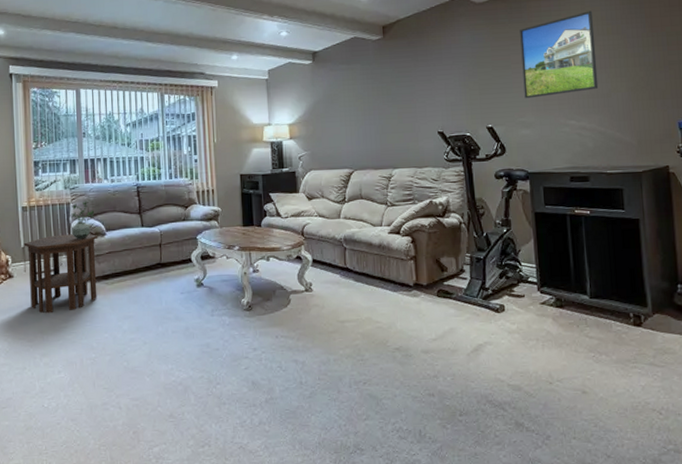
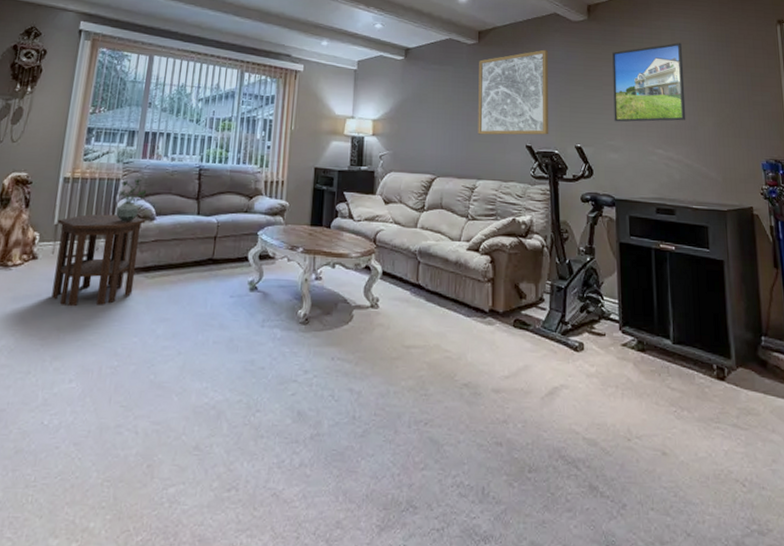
wall art: none [385,35,460,127] -> present [478,49,549,135]

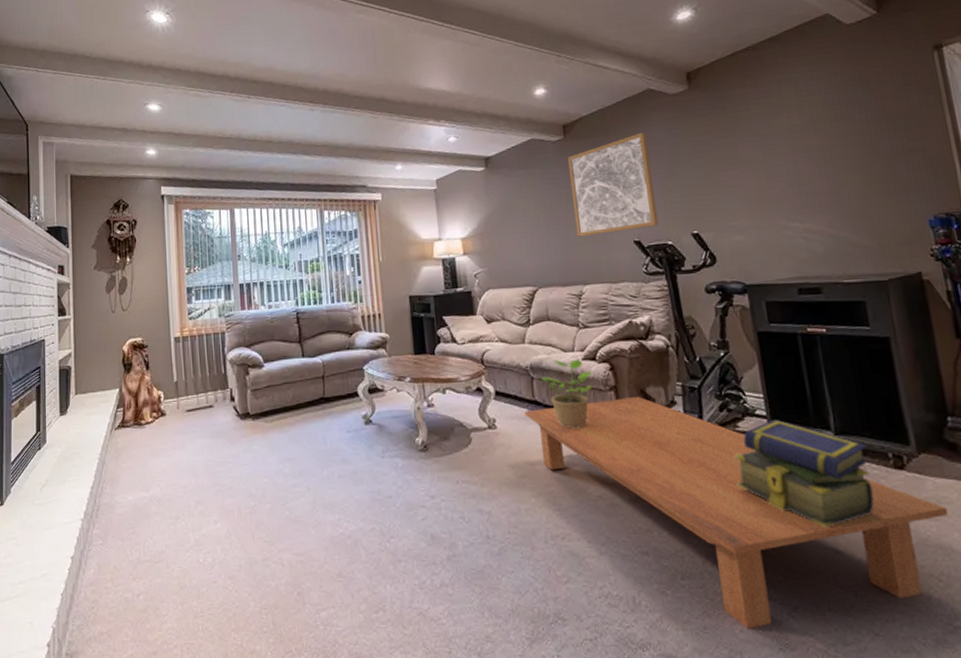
side table: present [51,214,146,307] -> none [177,366,256,456]
potted plant: present [116,178,147,222] -> none [226,329,252,373]
coffee table: none [407,290,756,525] -> present [524,397,949,630]
potted plant: none [426,247,474,316] -> present [541,359,592,429]
stack of books: none [587,324,698,431] -> present [734,419,875,529]
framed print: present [612,43,686,122] -> none [723,95,825,200]

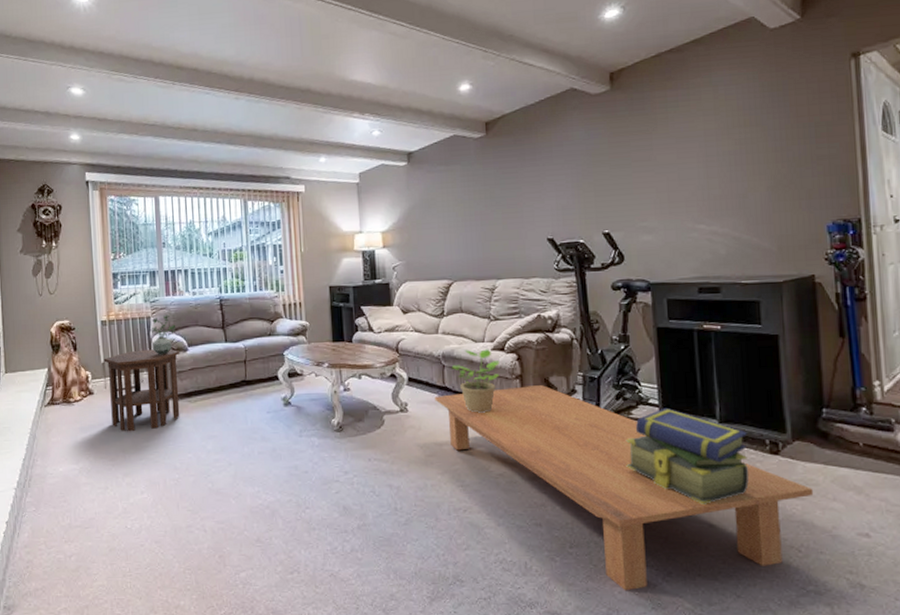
side table: none [177,366,256,456] -> present [104,349,180,432]
potted plant: none [226,329,252,373] -> present [152,314,176,355]
wall art: present [568,132,659,237] -> none [488,131,572,233]

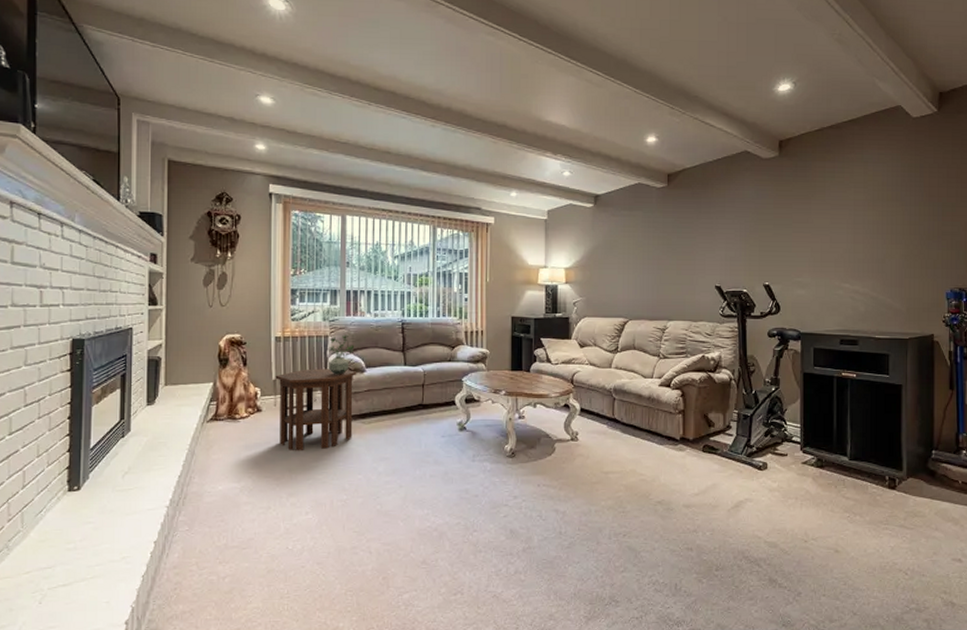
coffee table: present [434,385,814,591] -> none [604,421,921,610]
potted plant: present [451,349,500,413] -> none [621,385,665,444]
stack of books: present [626,407,749,506] -> none [769,445,871,533]

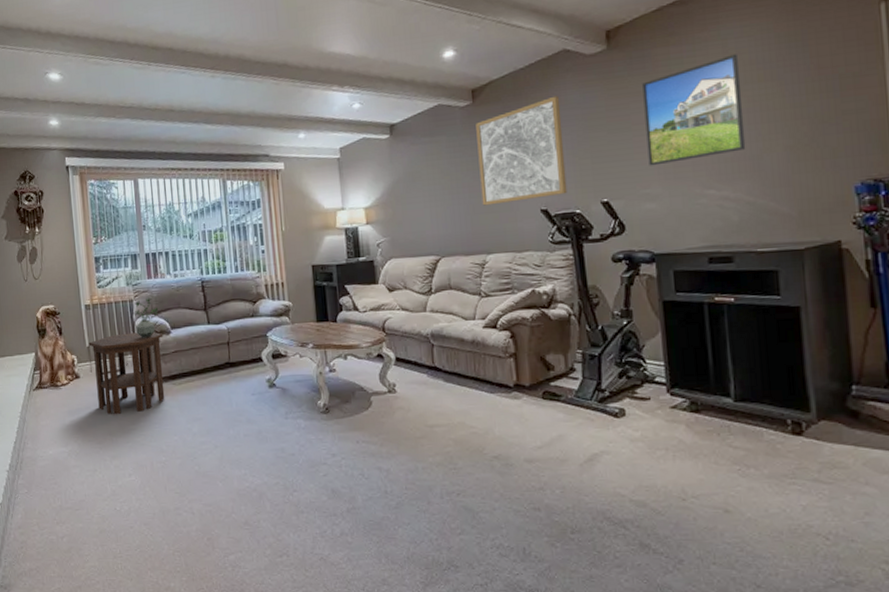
wall art: none [668,189,739,278] -> present [476,95,567,206]
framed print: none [802,175,875,259] -> present [642,54,746,166]

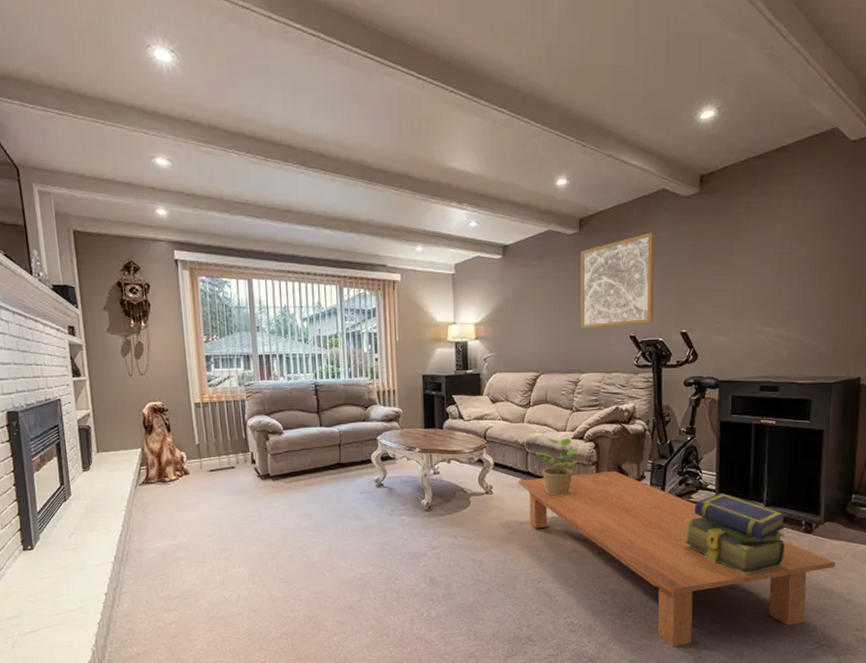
side table: present [88,332,165,415] -> none [198,432,276,510]
potted plant: present [135,297,159,338] -> none [247,398,271,438]
coffee table: none [424,364,843,579] -> present [518,471,836,647]
potted plant: none [441,327,492,393] -> present [534,438,579,496]
stack of books: none [630,386,768,490] -> present [683,492,787,576]
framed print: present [642,54,746,166] -> none [723,209,804,303]

